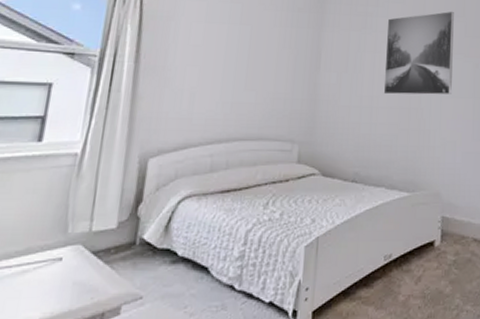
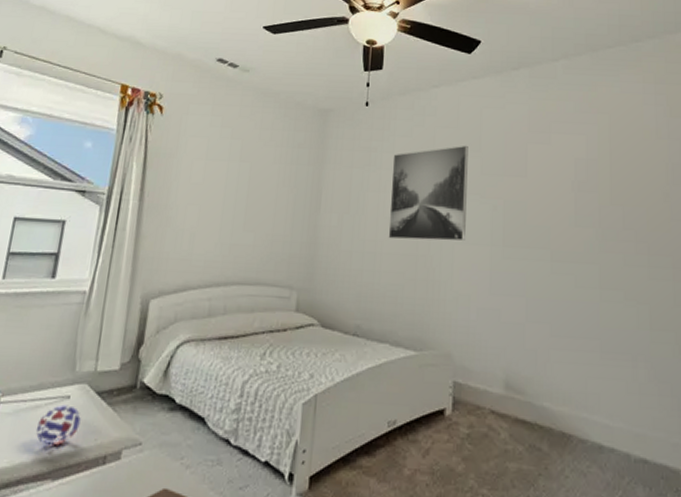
decorative ball: none [23,267,75,309] -> present [36,404,81,446]

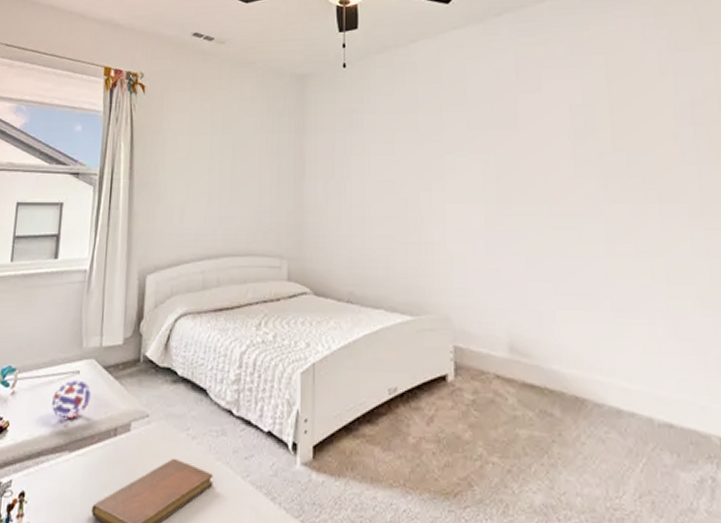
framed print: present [388,145,468,242] -> none [375,99,456,202]

